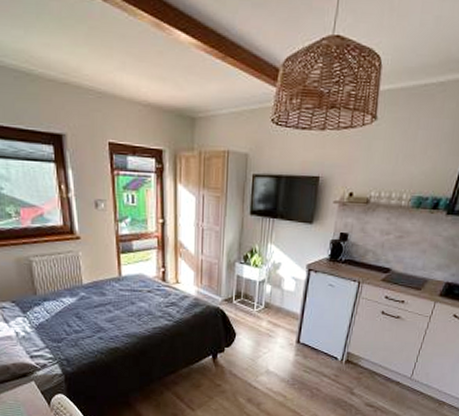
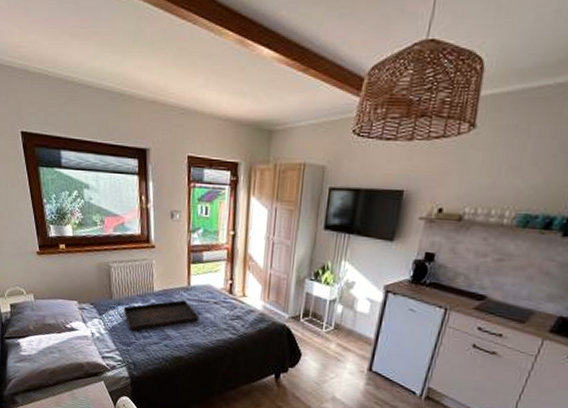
serving tray: none [50,291,133,326] -> present [123,300,200,331]

